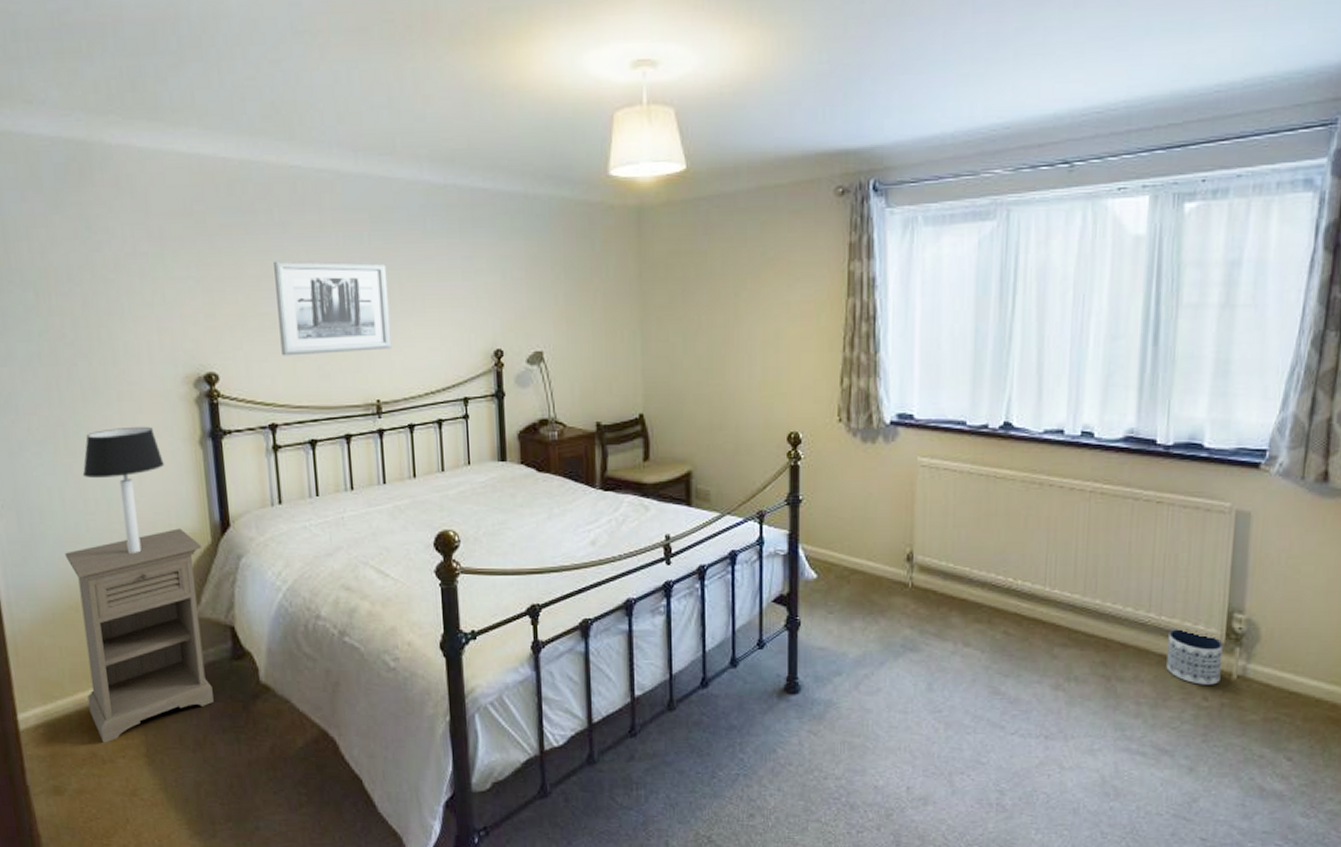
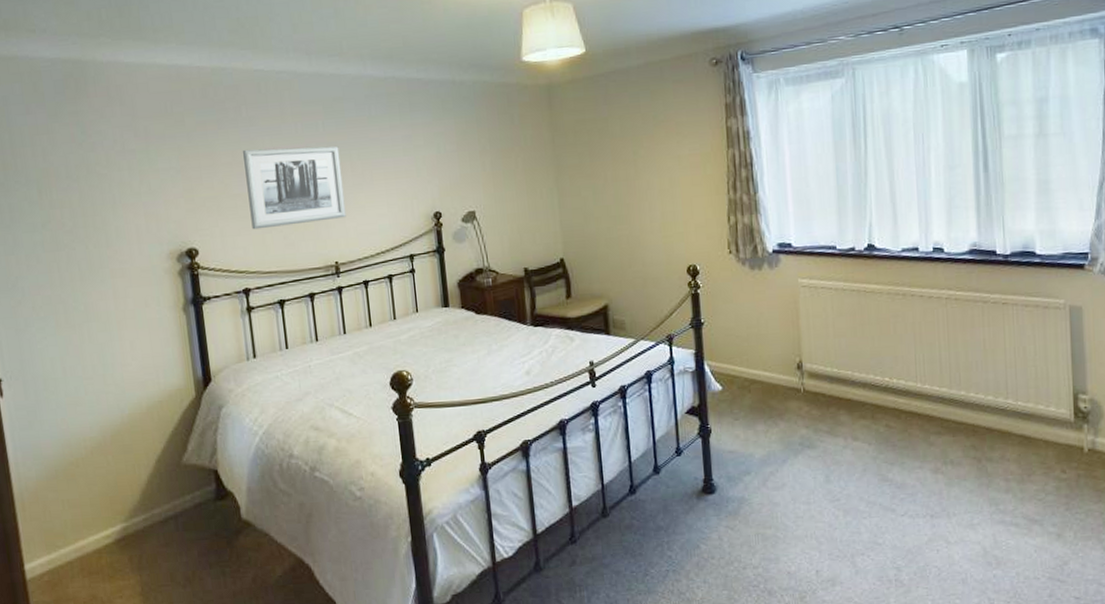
nightstand: present [65,528,214,743] -> none [66,386,201,585]
table lamp: present [82,426,164,553] -> none [81,298,152,411]
planter: present [1166,629,1223,685] -> none [1026,411,1074,460]

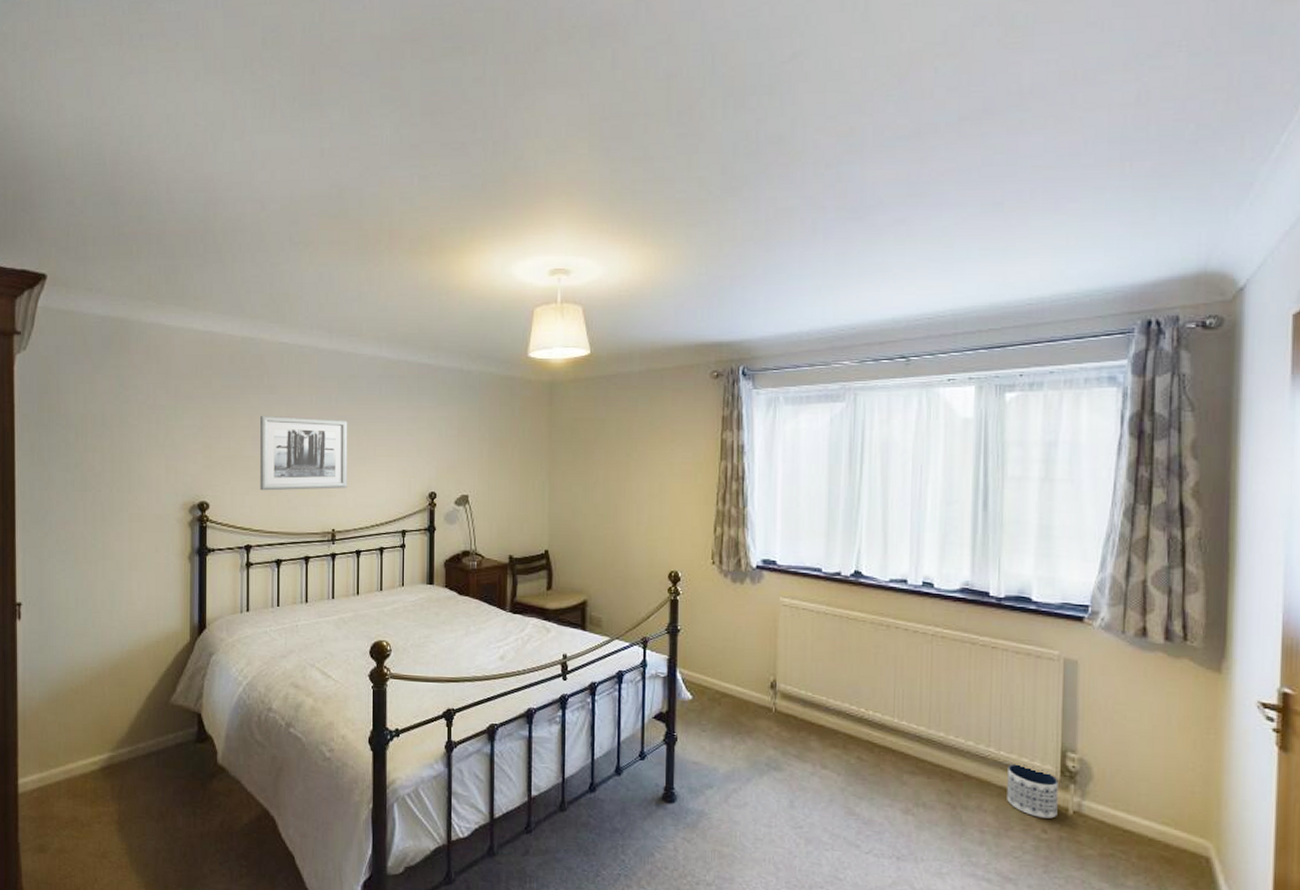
planter: none [1026,411,1074,460] -> present [1007,764,1058,819]

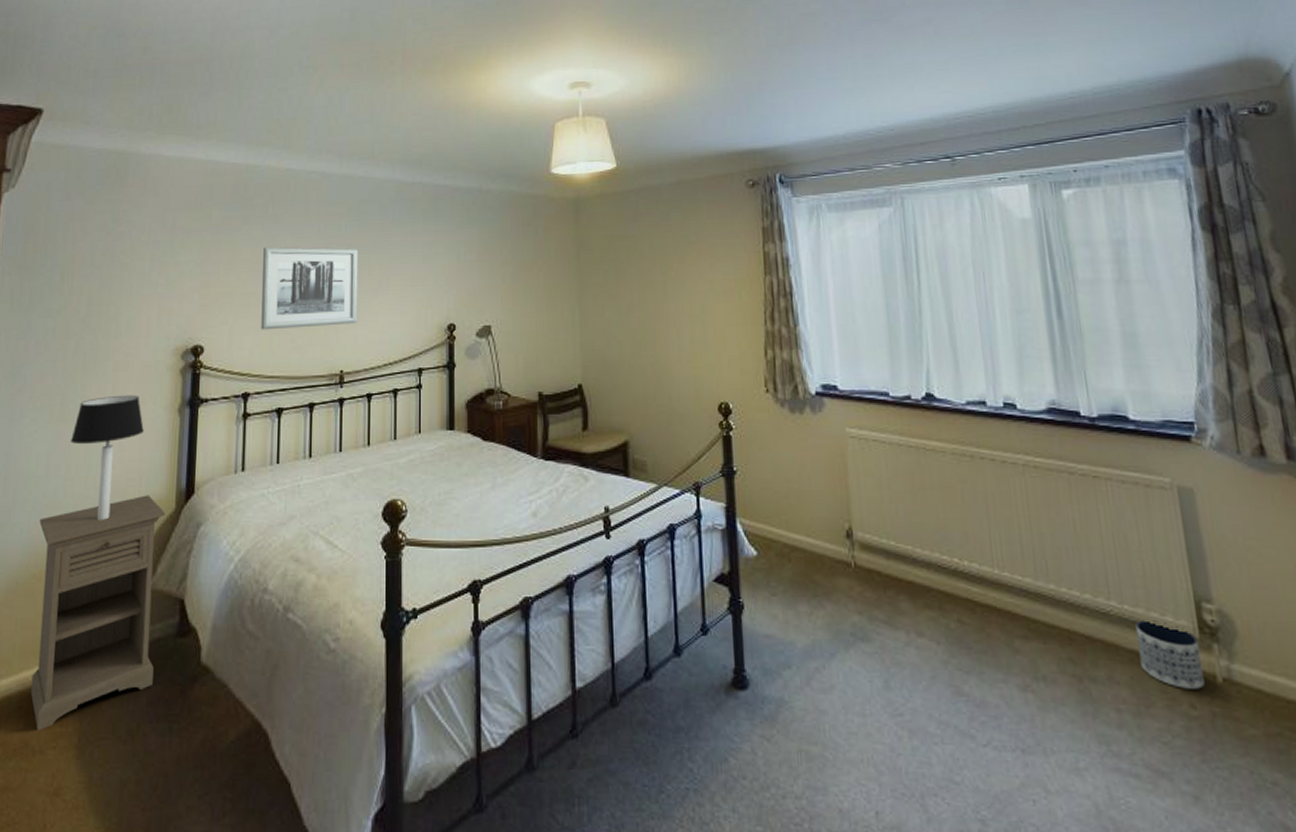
nightstand: none [73,628,182,809] -> present [30,495,166,730]
table lamp: none [94,542,159,647] -> present [70,395,144,520]

